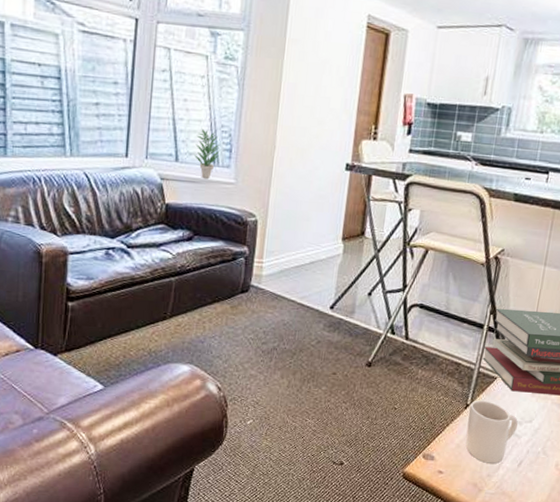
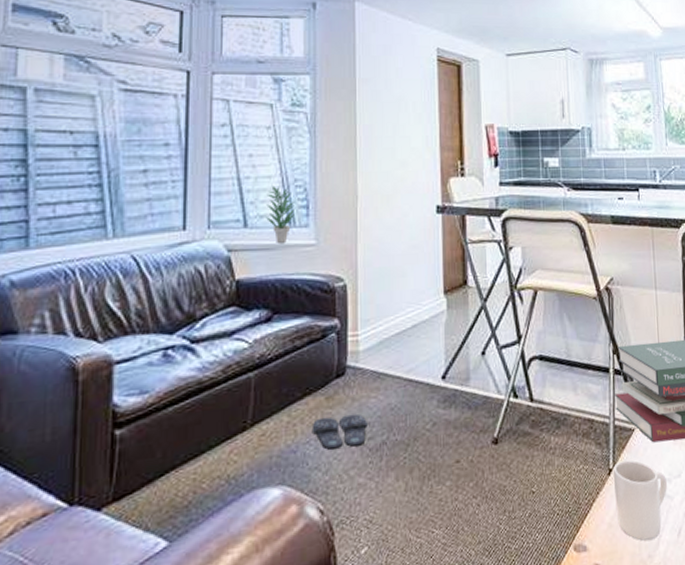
slippers: none [217,321,264,347] -> present [312,413,369,450]

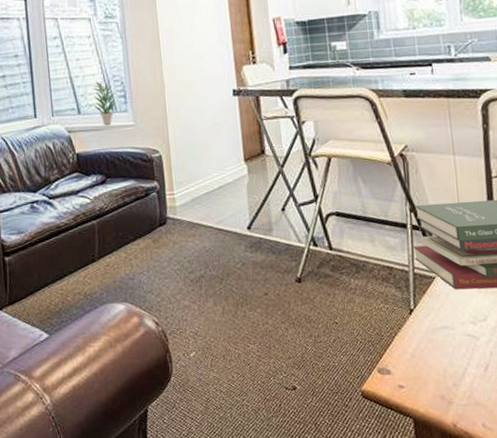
slippers: present [312,413,369,450] -> none [144,253,189,279]
mug: present [614,460,668,541] -> none [415,303,473,372]

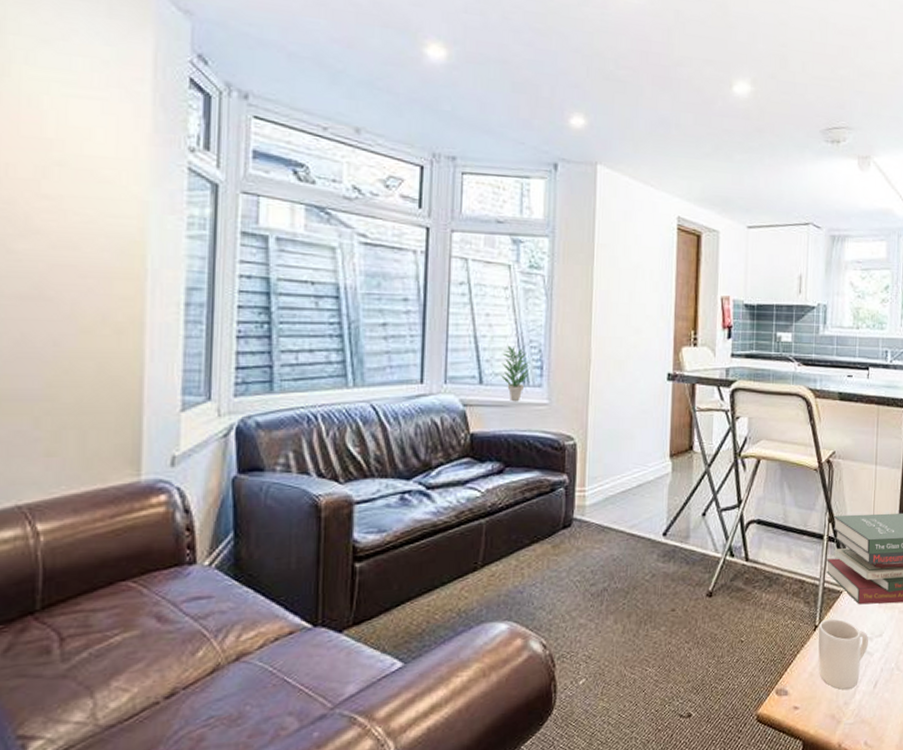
mug: none [415,303,473,372] -> present [818,618,869,690]

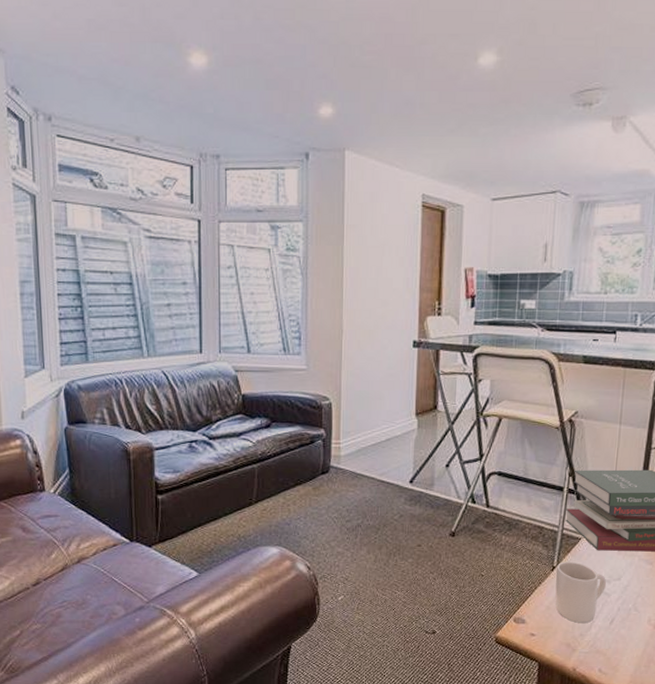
potted plant: present [500,345,529,401] -> none [264,319,289,367]

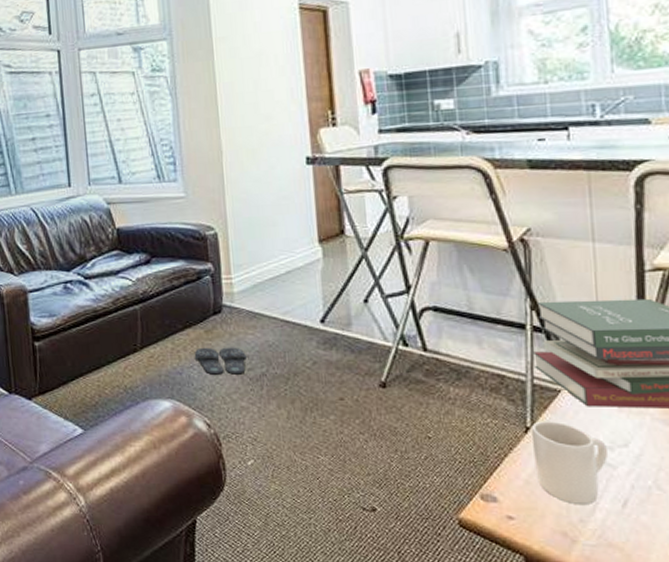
slippers: none [302,502,347,526] -> present [194,347,248,375]

